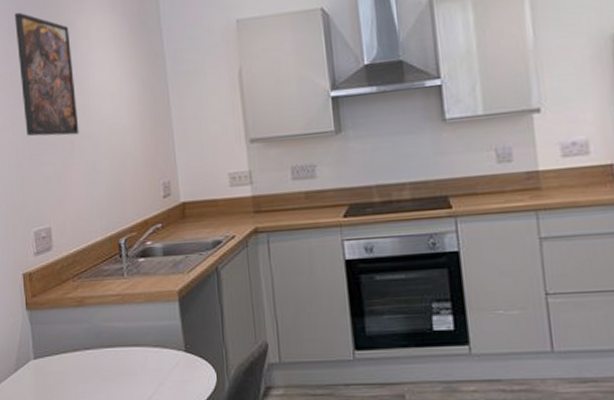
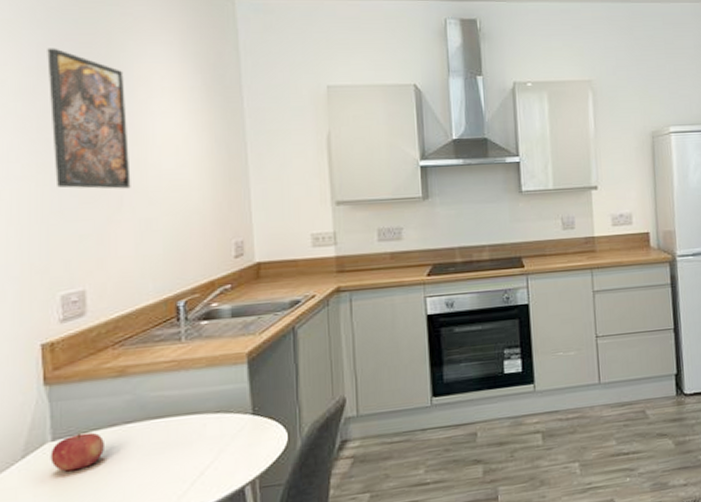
fruit: none [33,355,71,387] -> present [50,432,104,472]

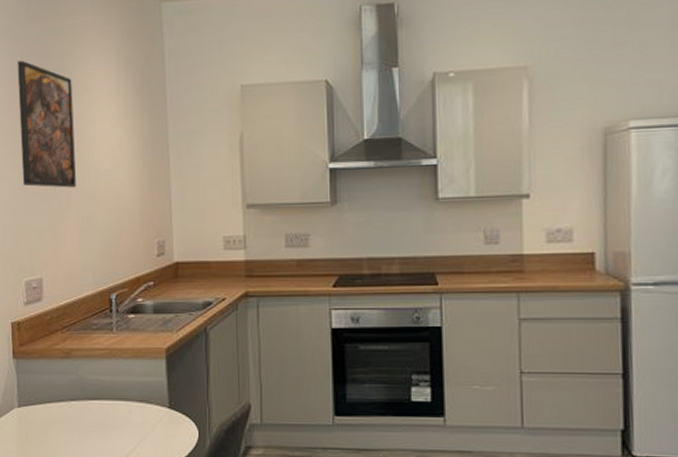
fruit: present [50,432,104,472] -> none [17,404,54,436]

